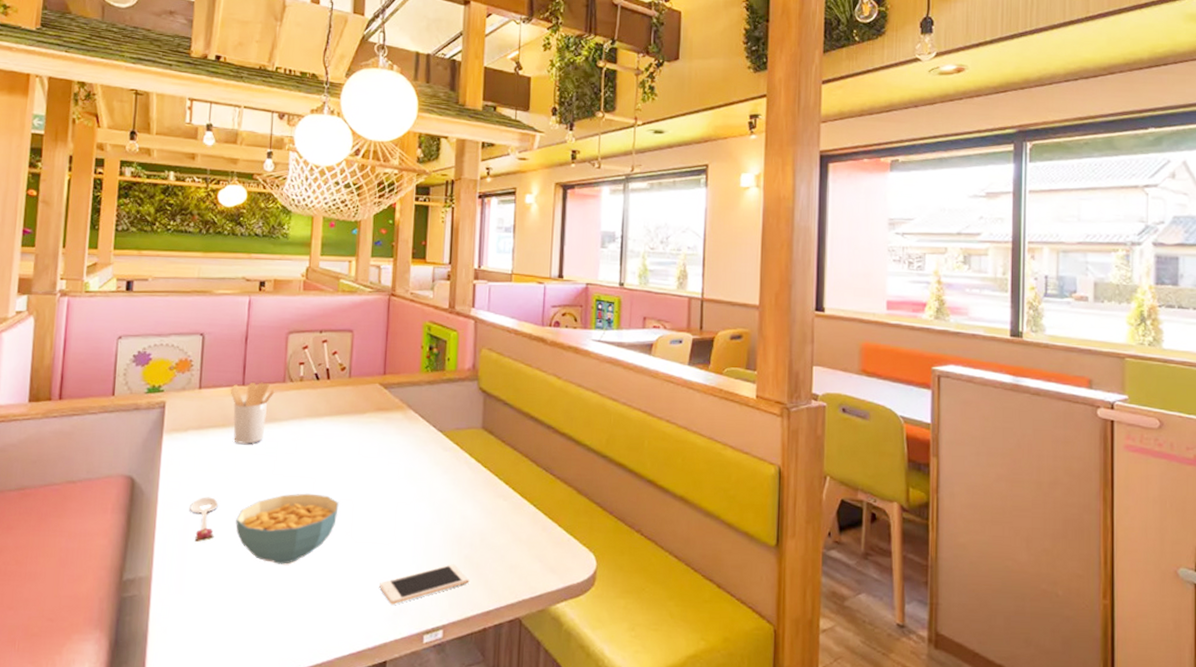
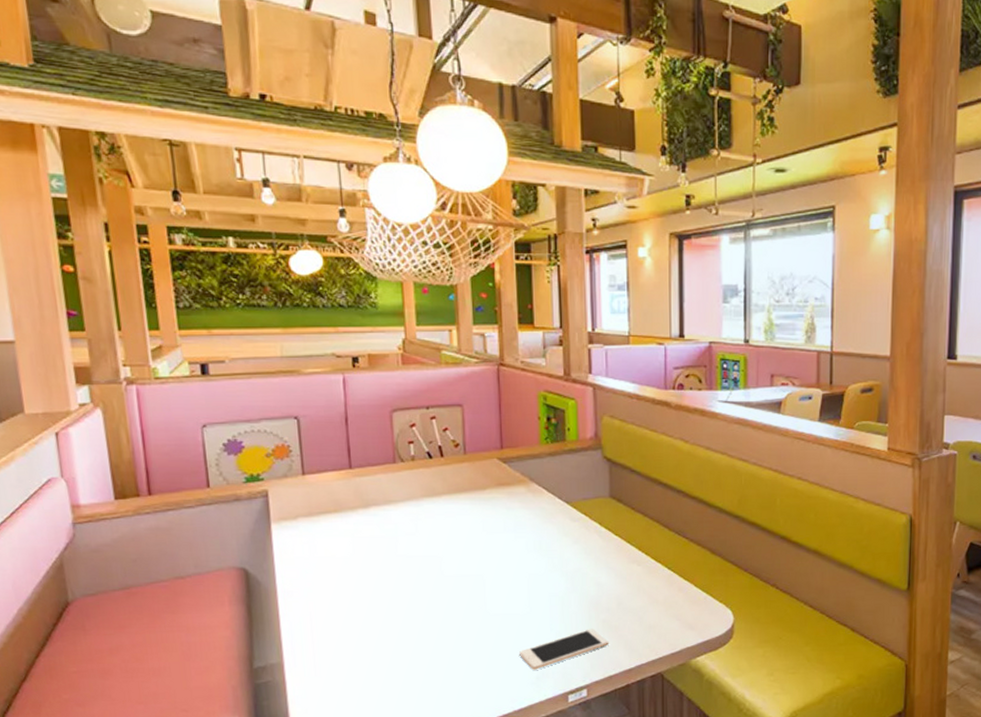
spoon: present [190,497,218,542] -> none [313,582,343,626]
utensil holder: present [230,382,275,444] -> none [336,464,386,528]
cereal bowl: present [235,493,339,564] -> none [363,572,469,642]

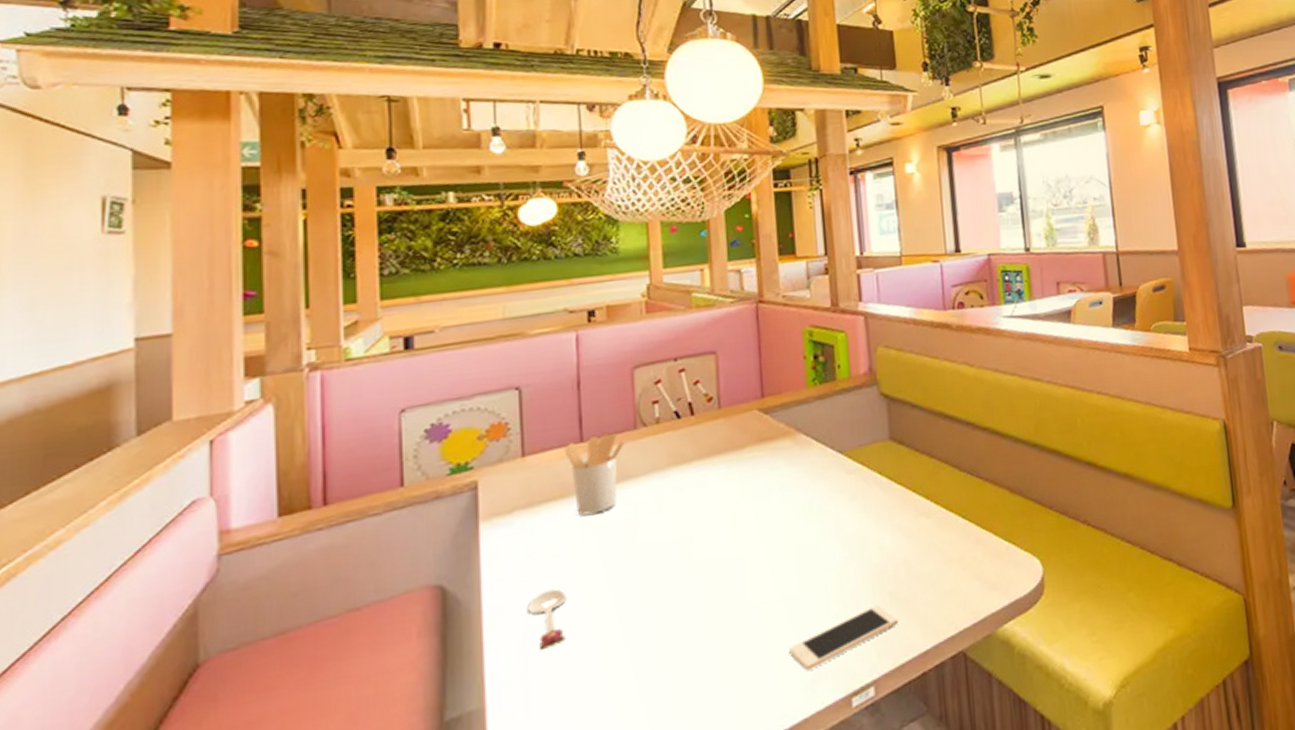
spoon: none [313,582,343,626] -> present [528,589,566,650]
utensil holder: none [336,464,386,528] -> present [564,432,625,516]

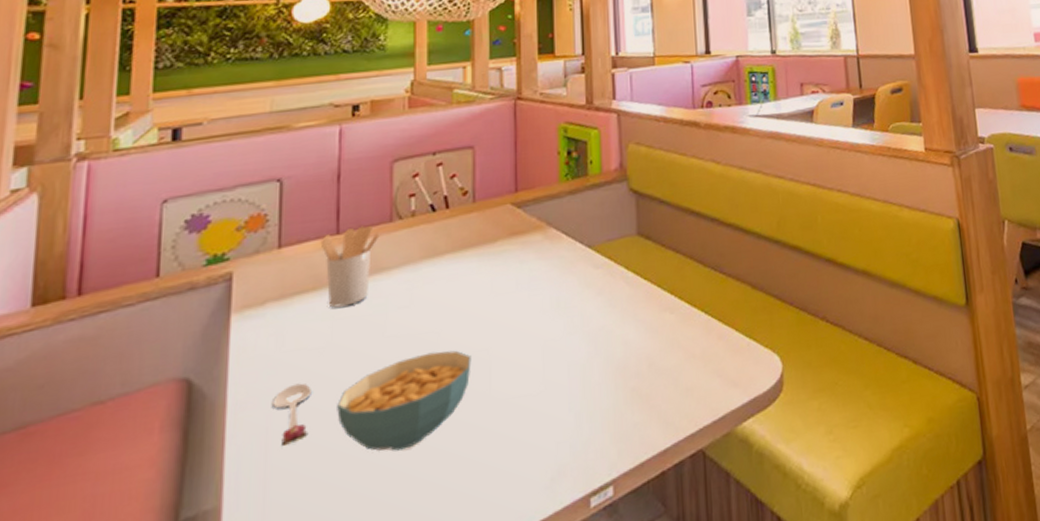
cereal bowl: none [593,556,726,655] -> present [337,350,471,451]
cell phone: present [789,605,898,671] -> none [530,401,639,469]

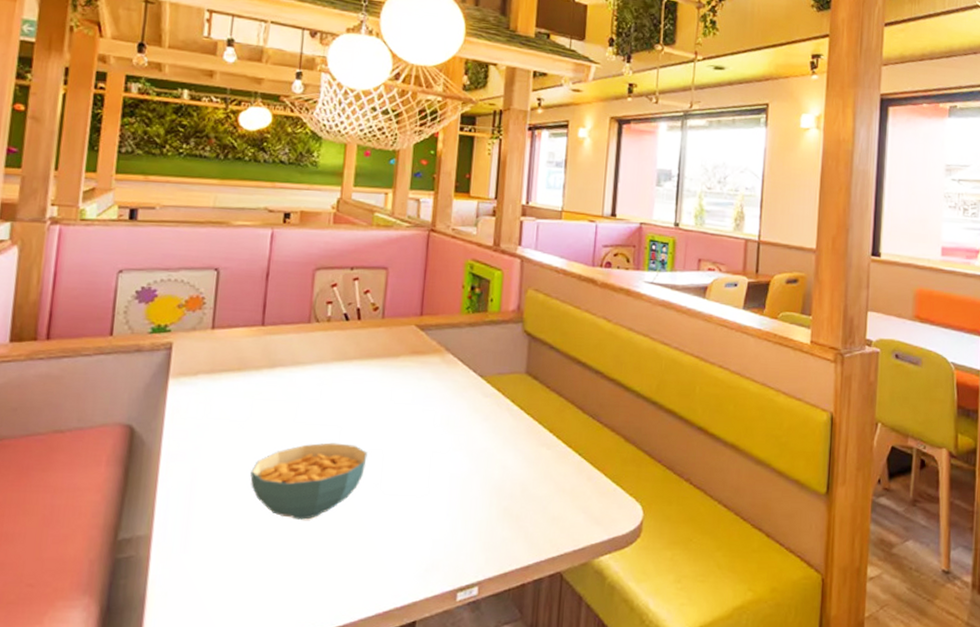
spoon: present [273,383,311,446] -> none [198,447,231,496]
utensil holder: present [320,225,380,308] -> none [247,322,299,389]

